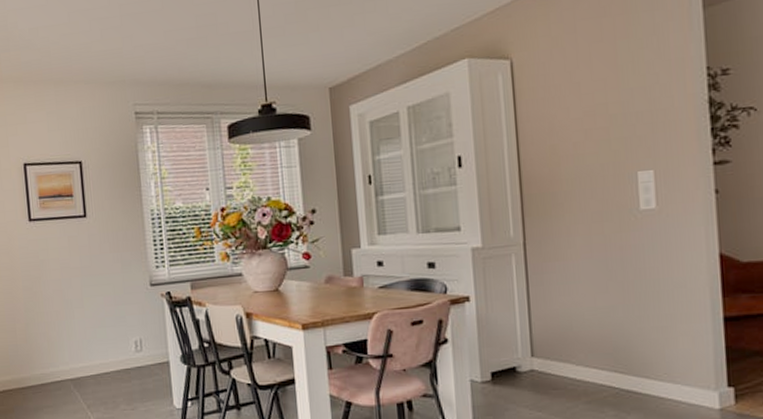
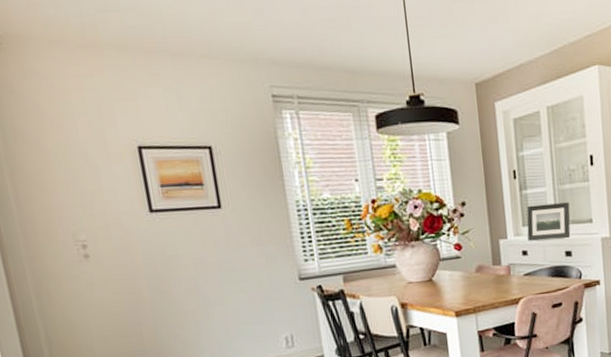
picture frame: none [383,208,434,251] -> present [526,202,571,241]

